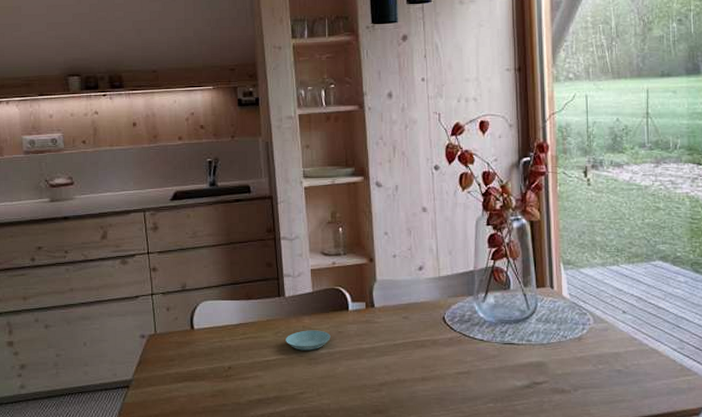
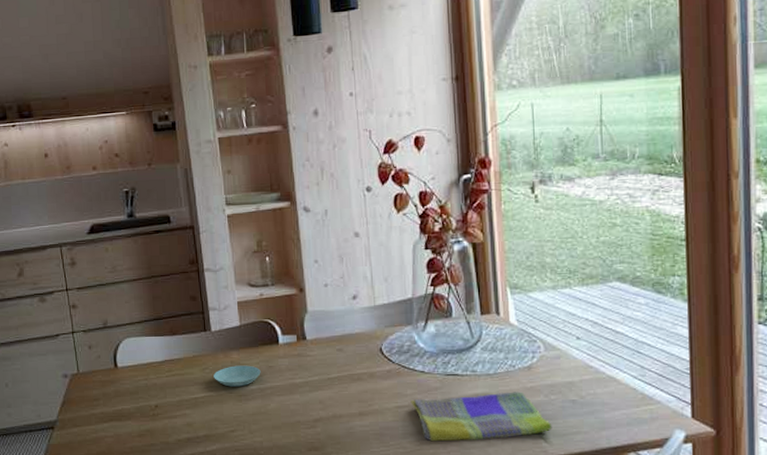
dish towel: none [470,361,600,407] -> present [410,391,552,442]

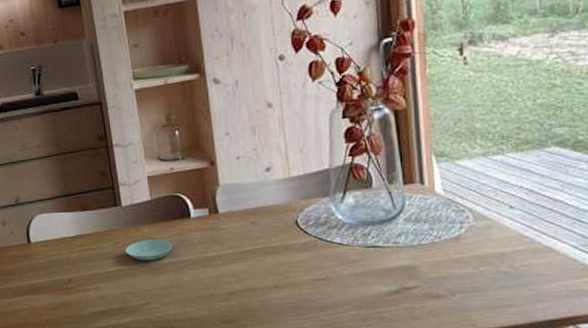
dish towel: present [410,391,552,442] -> none [328,263,482,315]

